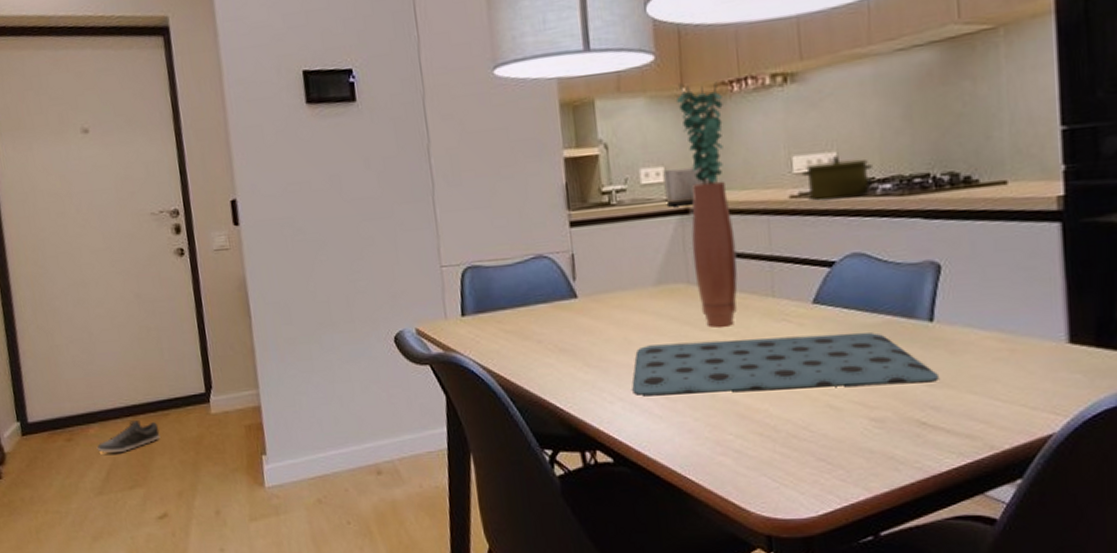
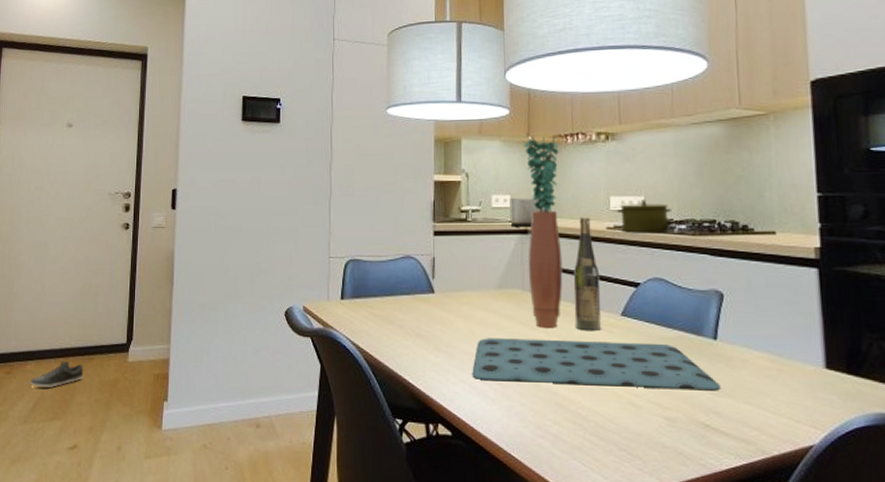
wine bottle: none [749,185,789,327] -> present [573,217,602,332]

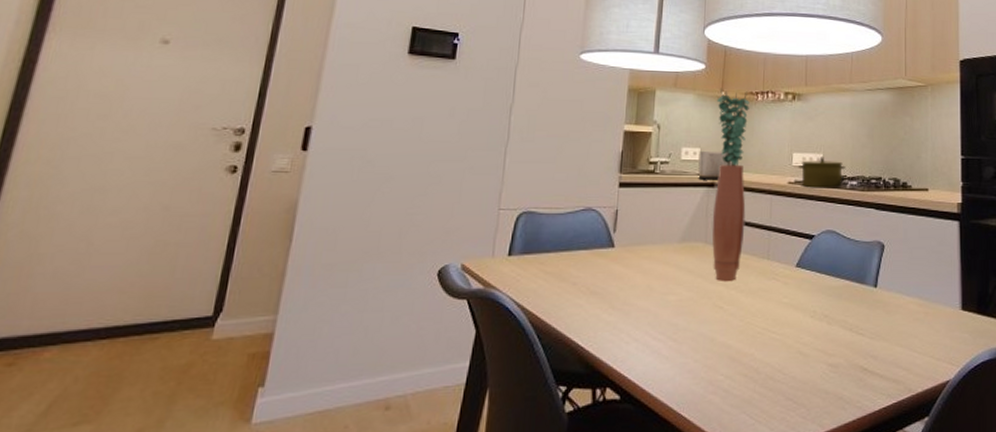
shoe: present [29,361,84,389] -> none [45,344,140,383]
placemat: present [472,338,720,391] -> none [647,292,878,338]
wine bottle: present [573,217,602,332] -> none [753,171,779,283]

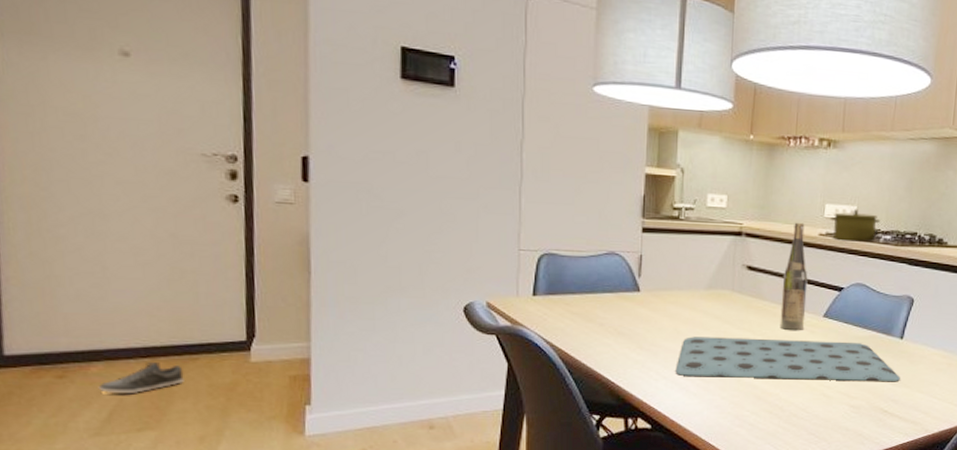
shoe: none [45,344,140,383] -> present [98,362,184,394]
placemat: none [647,292,878,338] -> present [675,336,900,382]
toaster: present [698,150,740,180] -> none [725,197,769,229]
vase: present [711,88,750,281] -> none [739,130,781,328]
wine bottle: none [753,171,779,283] -> present [779,222,808,331]

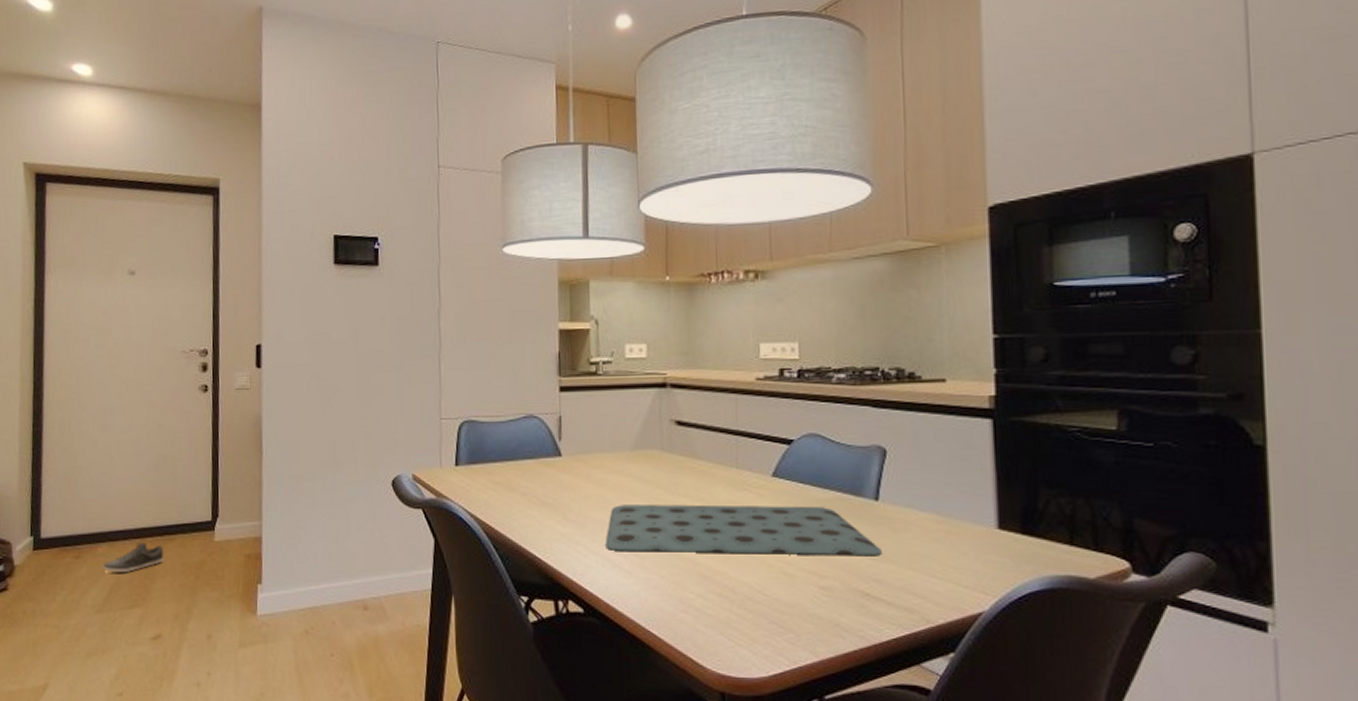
wine bottle: present [779,222,808,331] -> none [718,367,751,495]
cooking pot: present [829,208,881,243] -> none [766,344,830,385]

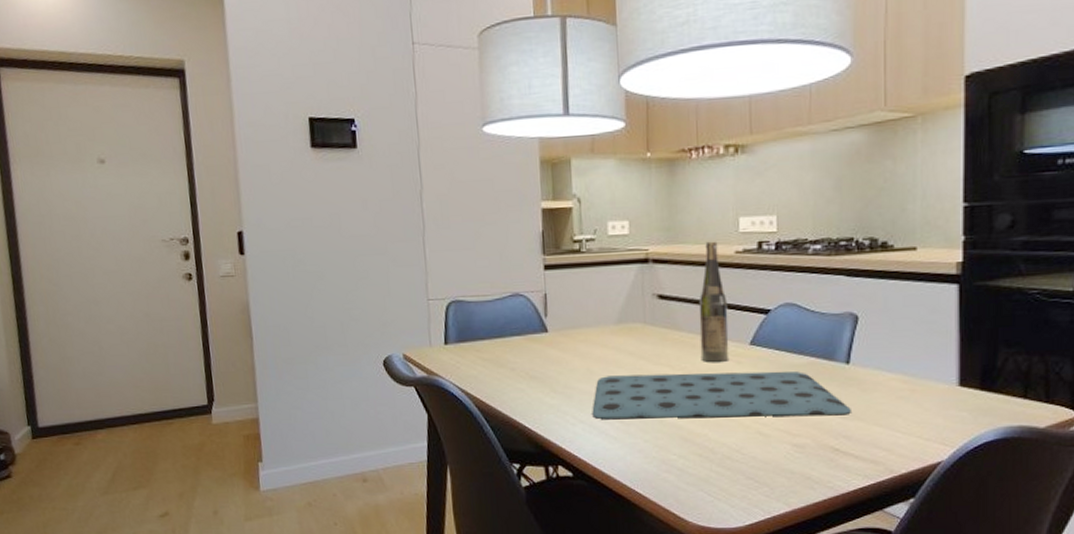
shoe: present [102,543,164,573] -> none [103,428,164,457]
wine bottle: none [718,367,751,495] -> present [698,241,729,363]

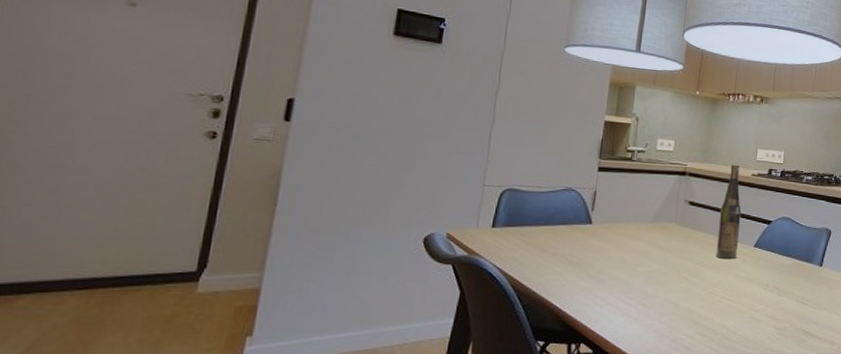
placemat: present [592,371,851,419] -> none [619,265,820,306]

